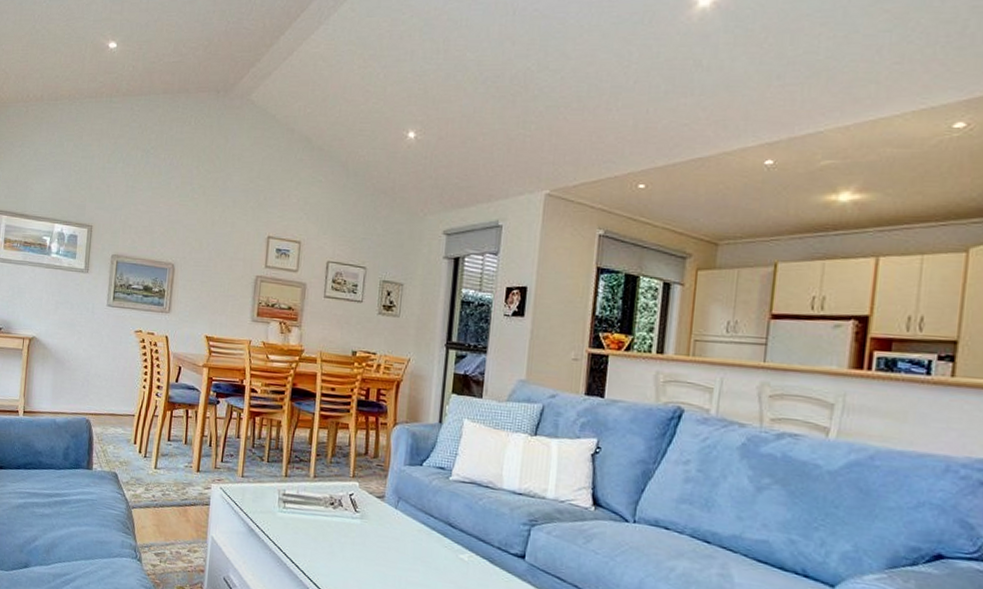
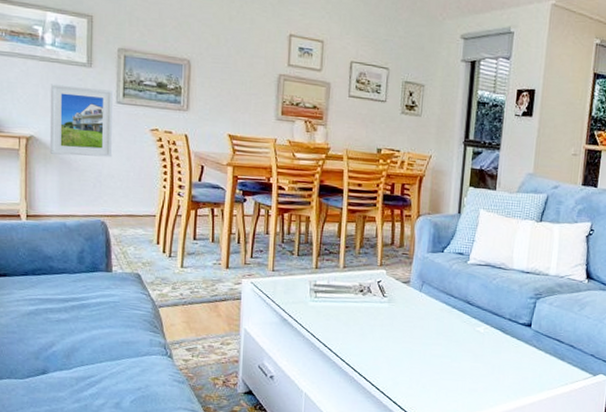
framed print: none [47,289,106,358] -> present [49,84,114,158]

